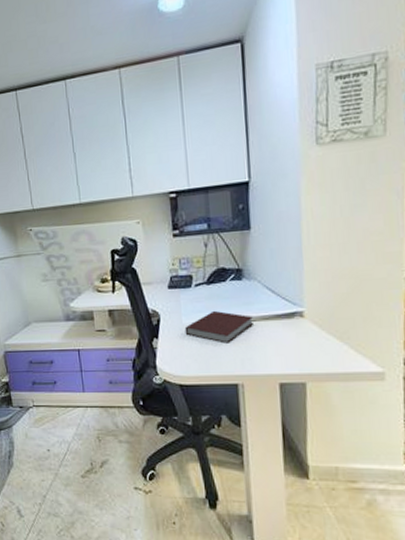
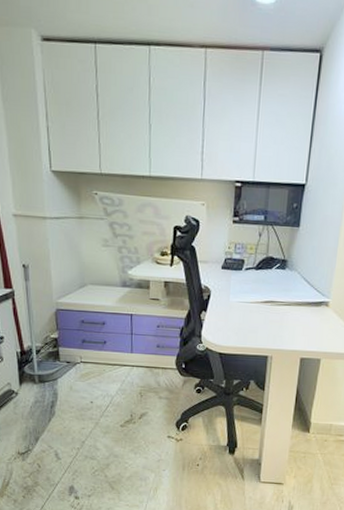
notebook: present [184,310,253,344] -> none [230,292,289,322]

